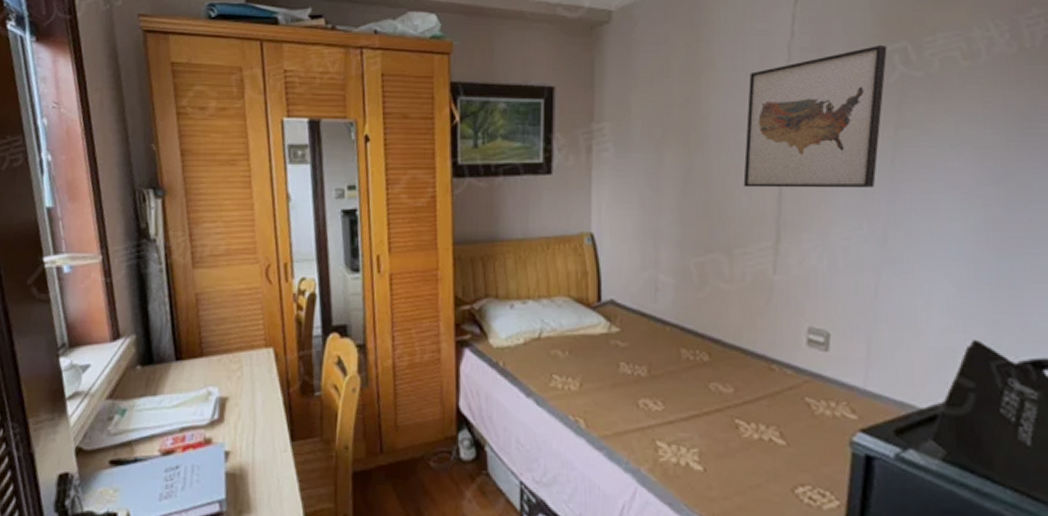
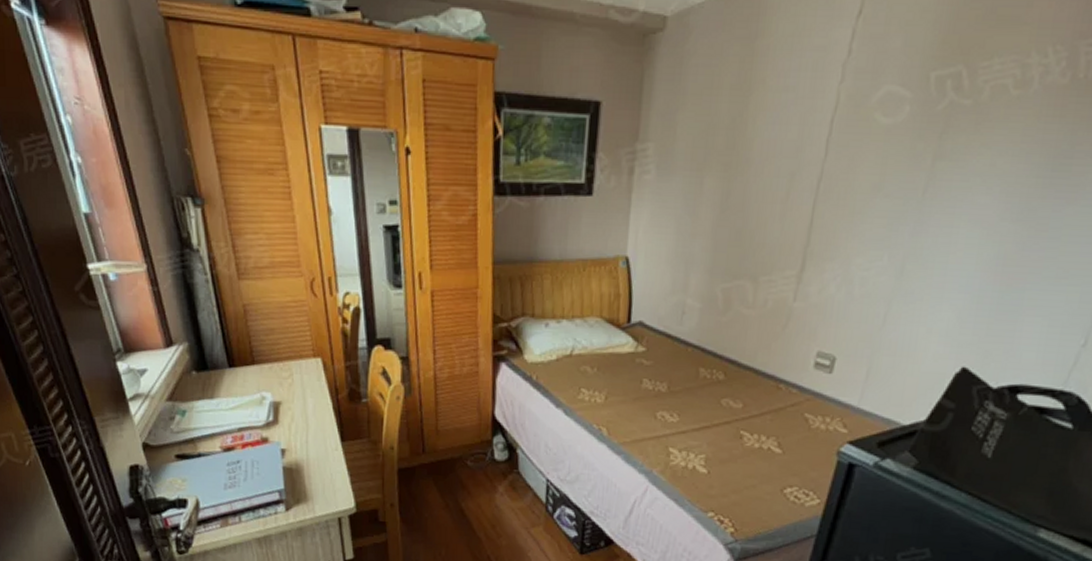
wall art: present [743,45,887,189] -> none [777,69,942,221]

